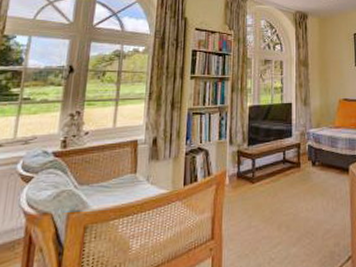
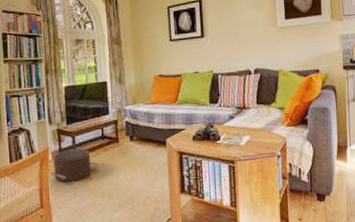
pouf: none [226,173,278,210] -> present [50,148,99,183]

